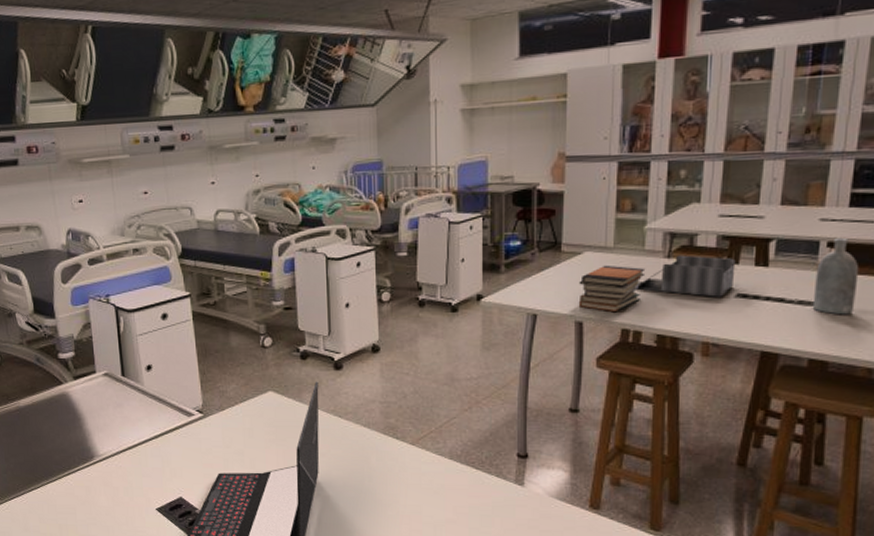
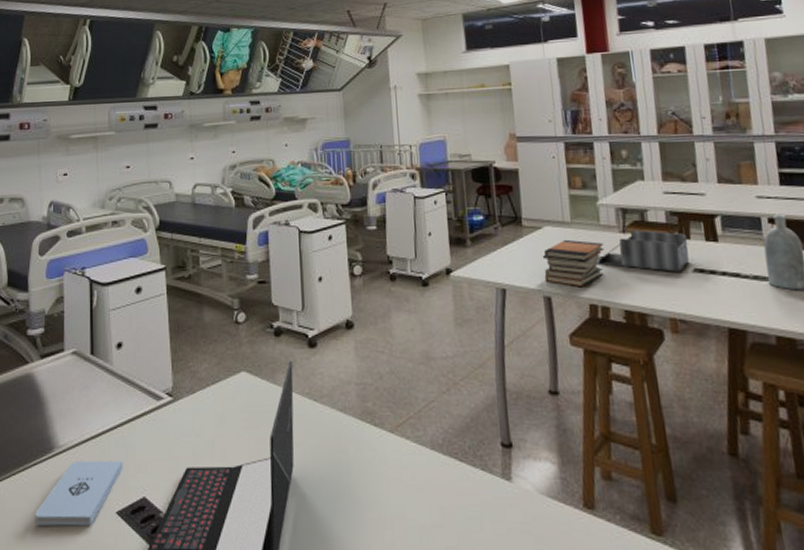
notepad: none [82,467,160,520] -> present [34,460,123,526]

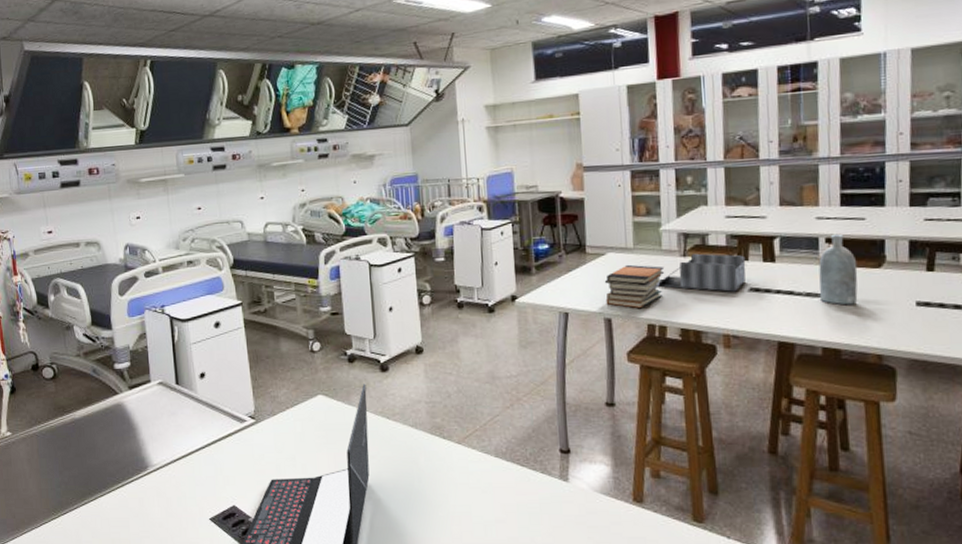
notepad: present [34,460,123,526] -> none [135,476,213,532]

